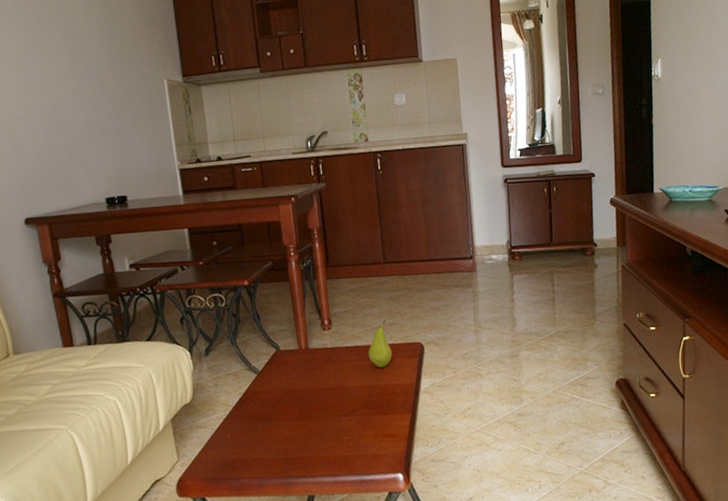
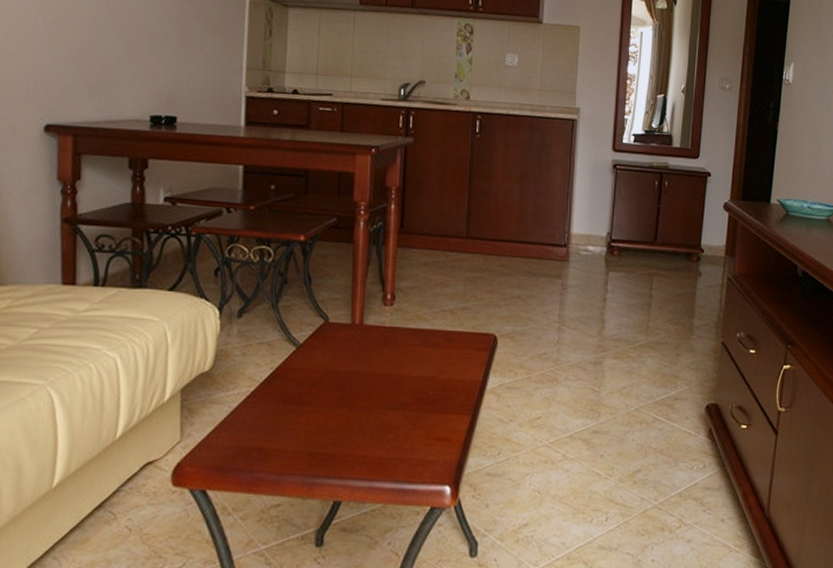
fruit: present [368,320,393,368] -> none [432,303,460,358]

